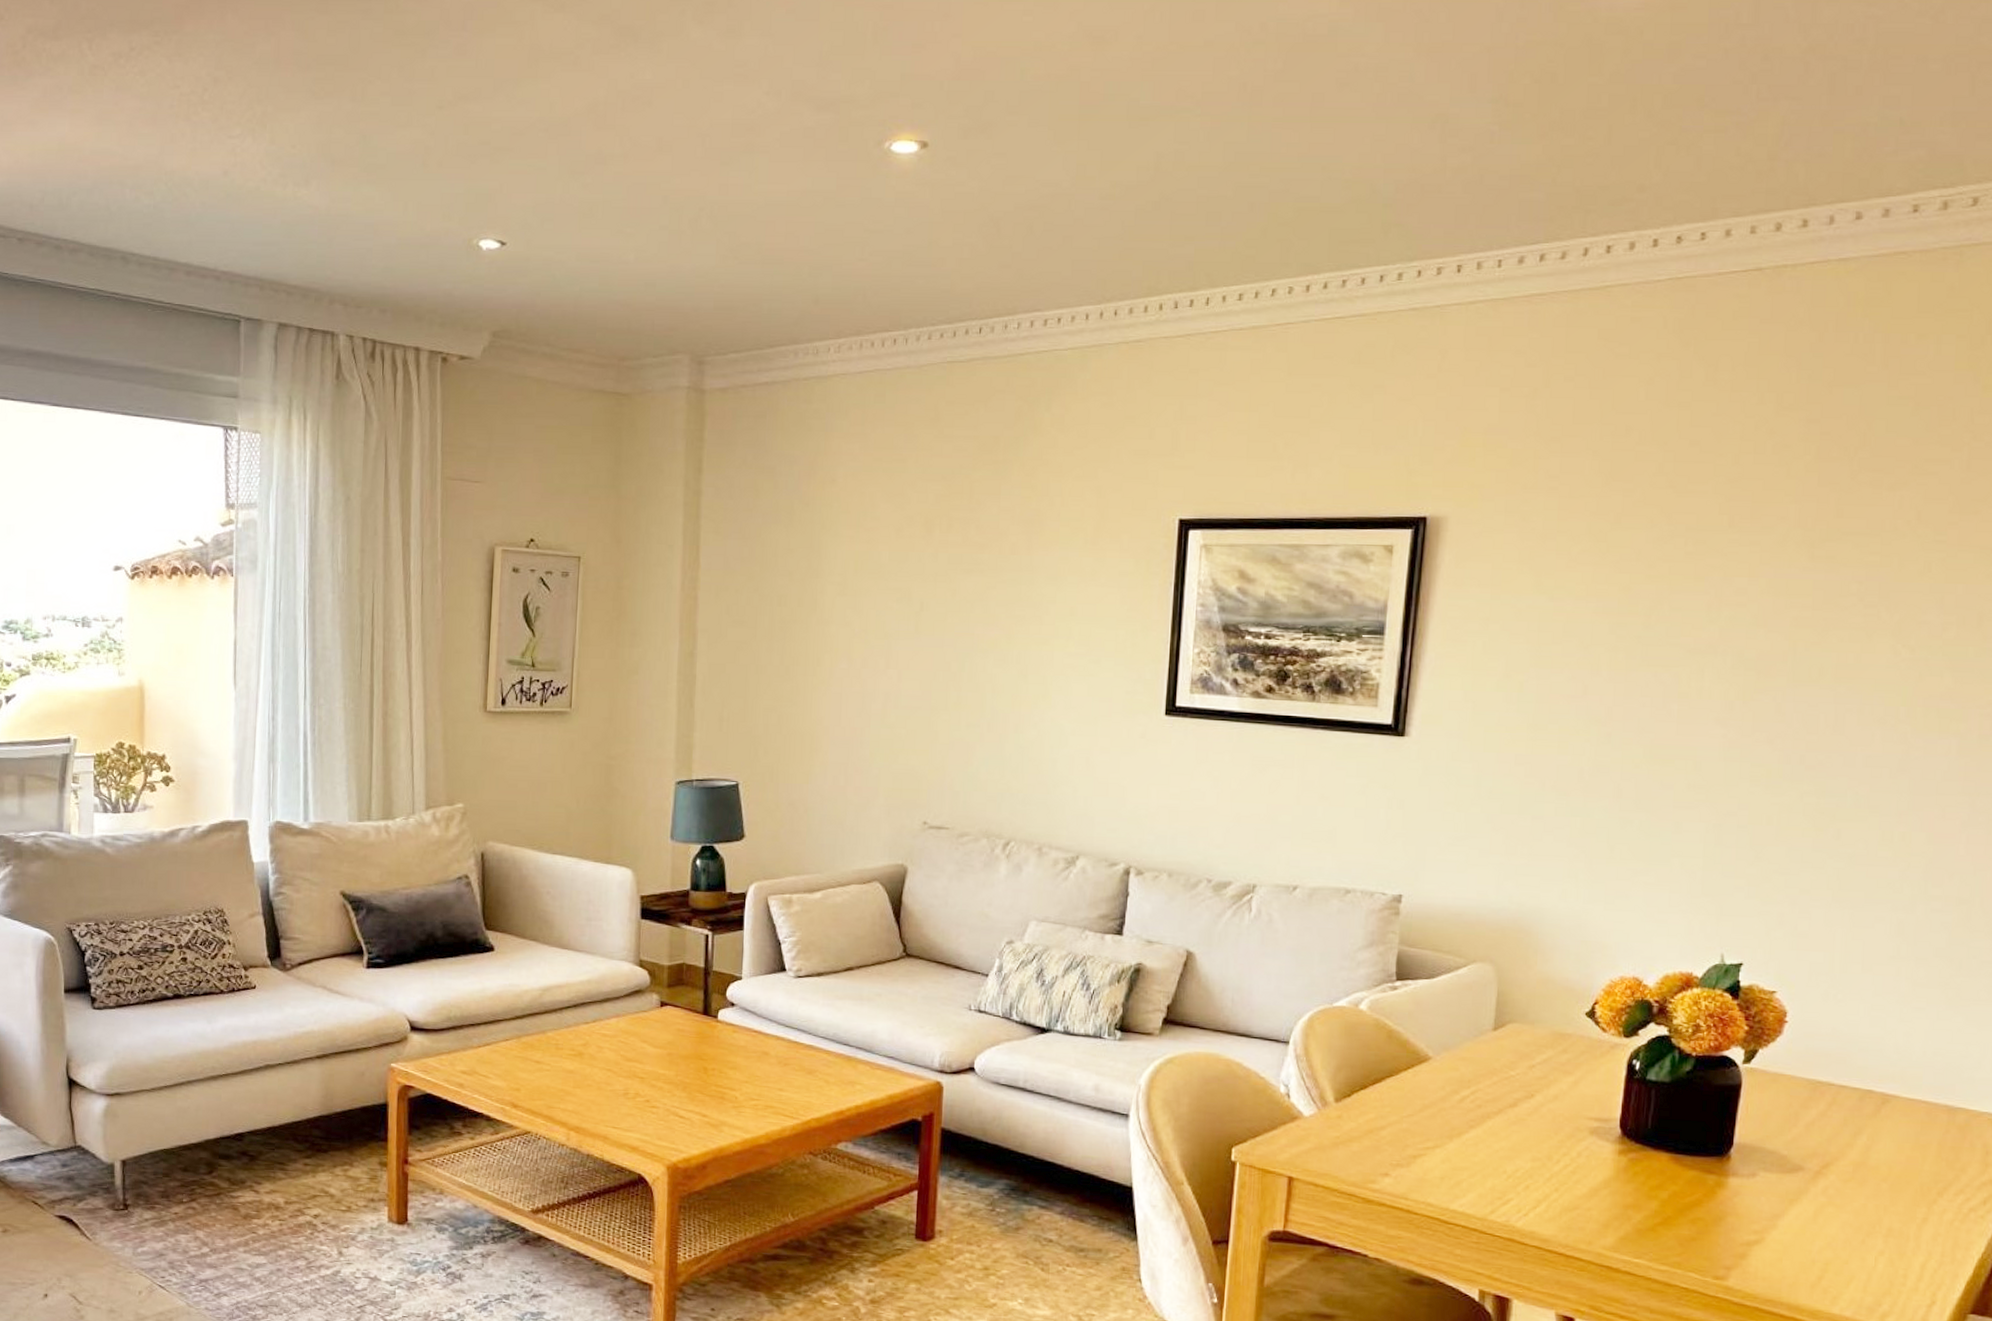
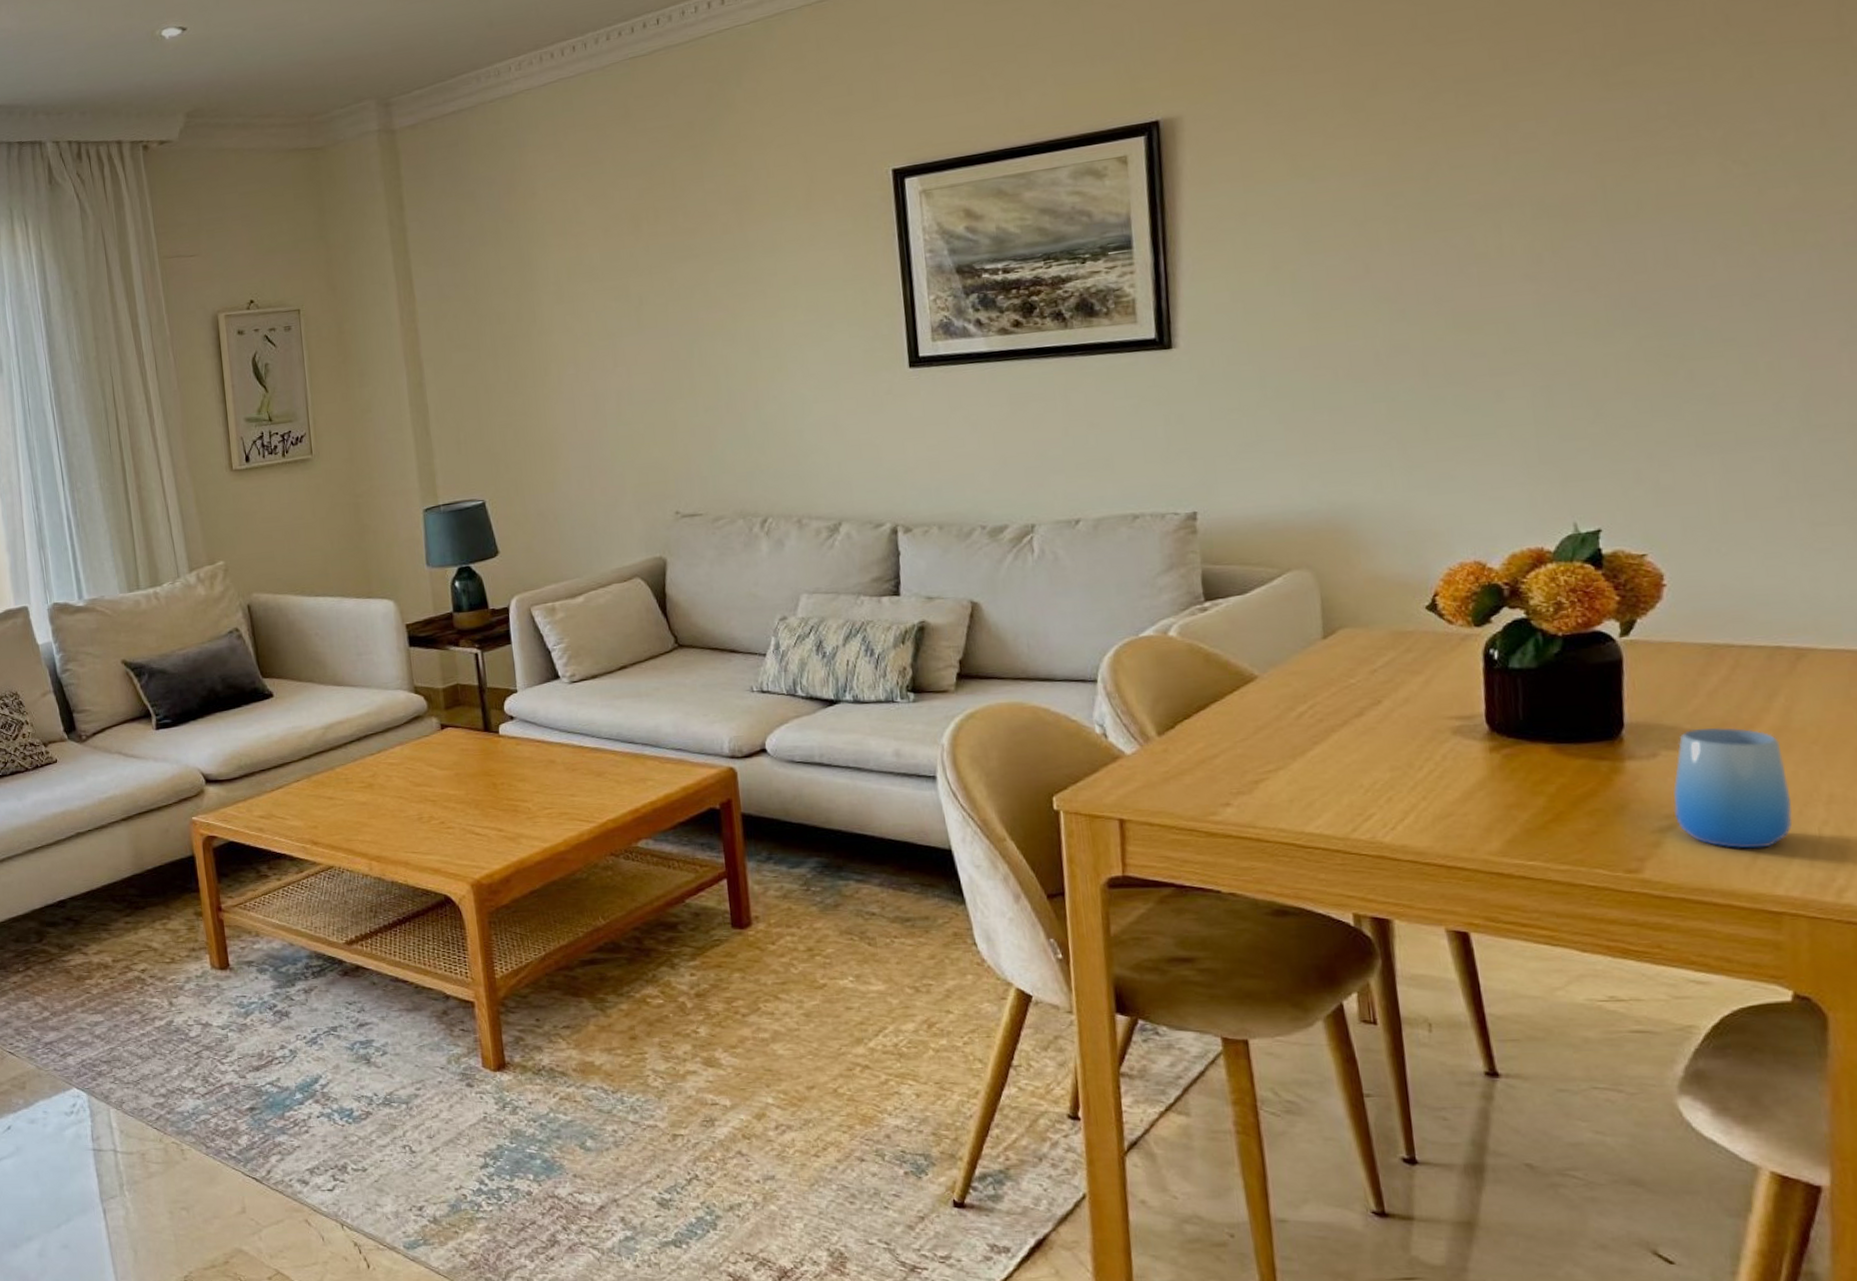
cup: none [1762,1156,1858,1270] -> present [1673,728,1793,849]

